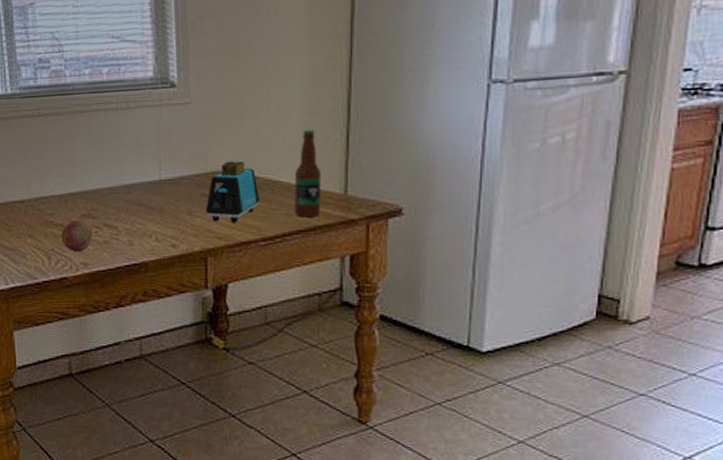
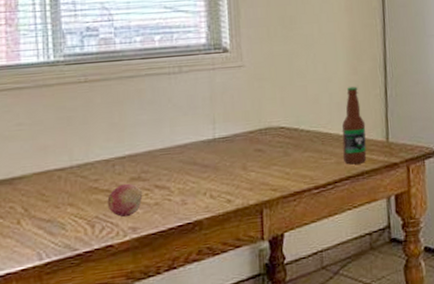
toaster: present [205,161,260,223] -> none [259,116,312,175]

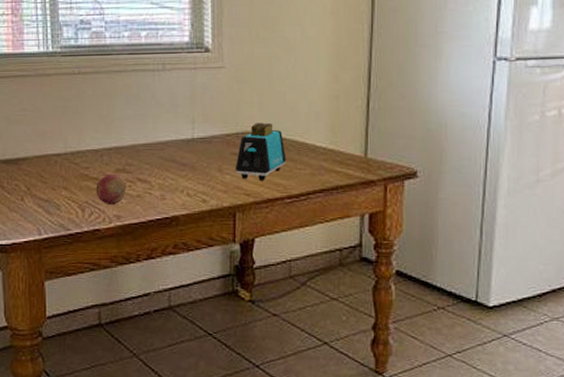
toaster: none [259,116,312,175] -> present [235,123,287,181]
bottle: present [341,86,367,165] -> none [318,96,344,178]

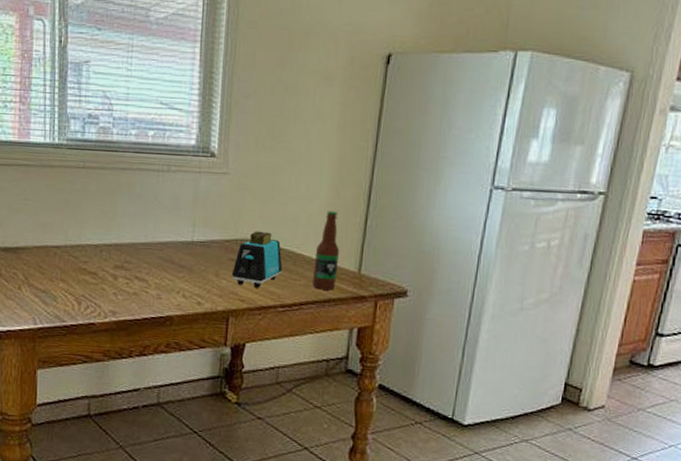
fruit: present [96,174,127,206] -> none [93,269,124,301]
bottle: none [318,96,344,178] -> present [313,211,340,291]

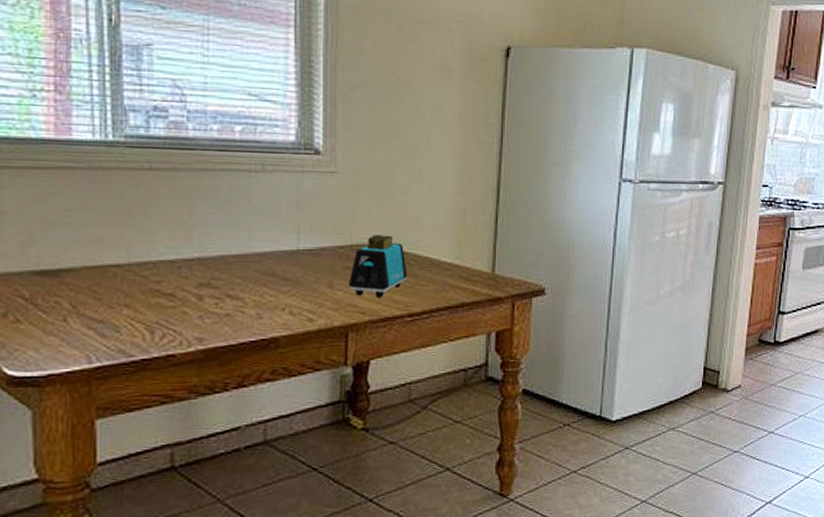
bottle: present [313,211,340,291] -> none [443,209,471,294]

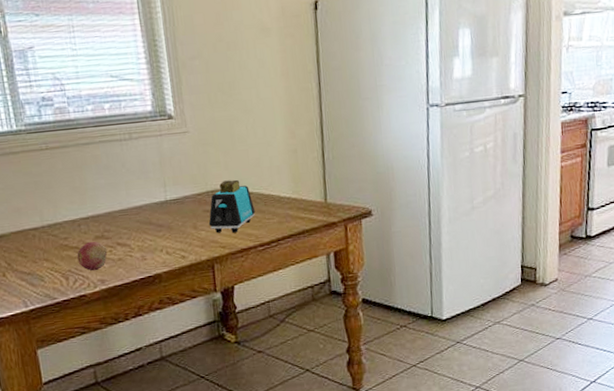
fruit: none [170,289,212,326] -> present [77,241,108,271]

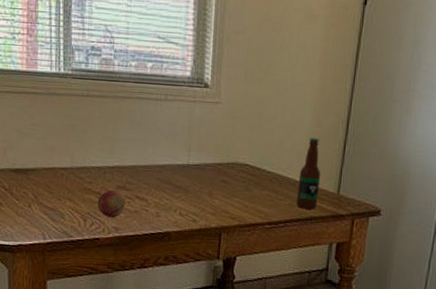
toaster: present [208,179,256,233] -> none [223,155,270,207]
bottle: none [282,150,307,224] -> present [296,138,321,210]

